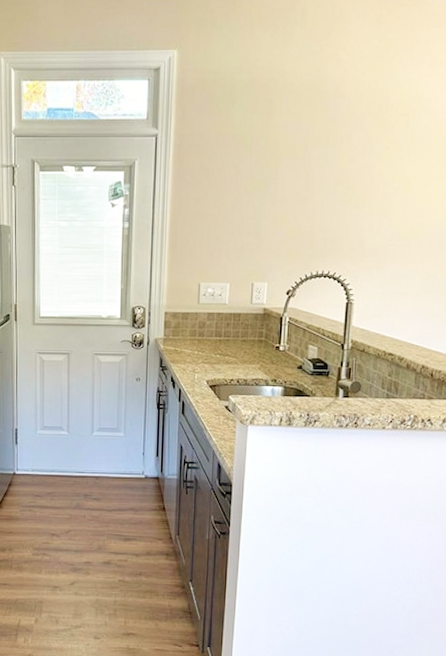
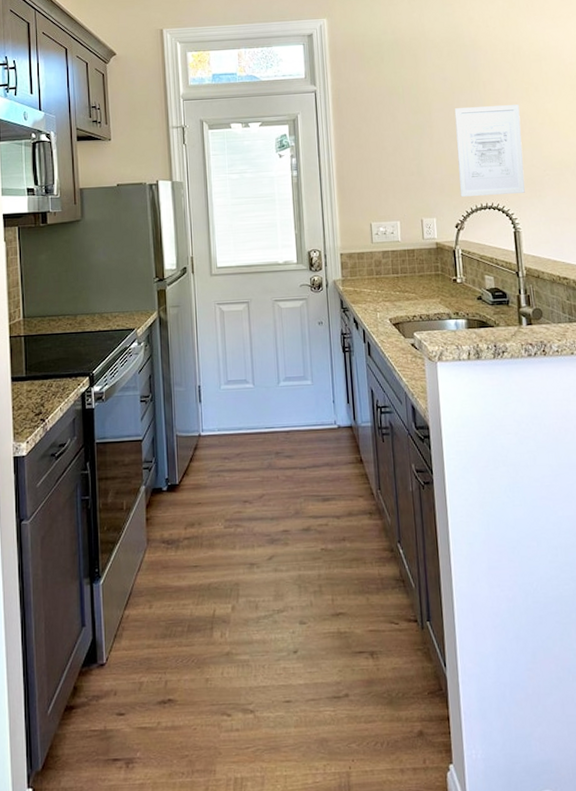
wall art: none [296,165,375,263] -> present [454,105,525,197]

